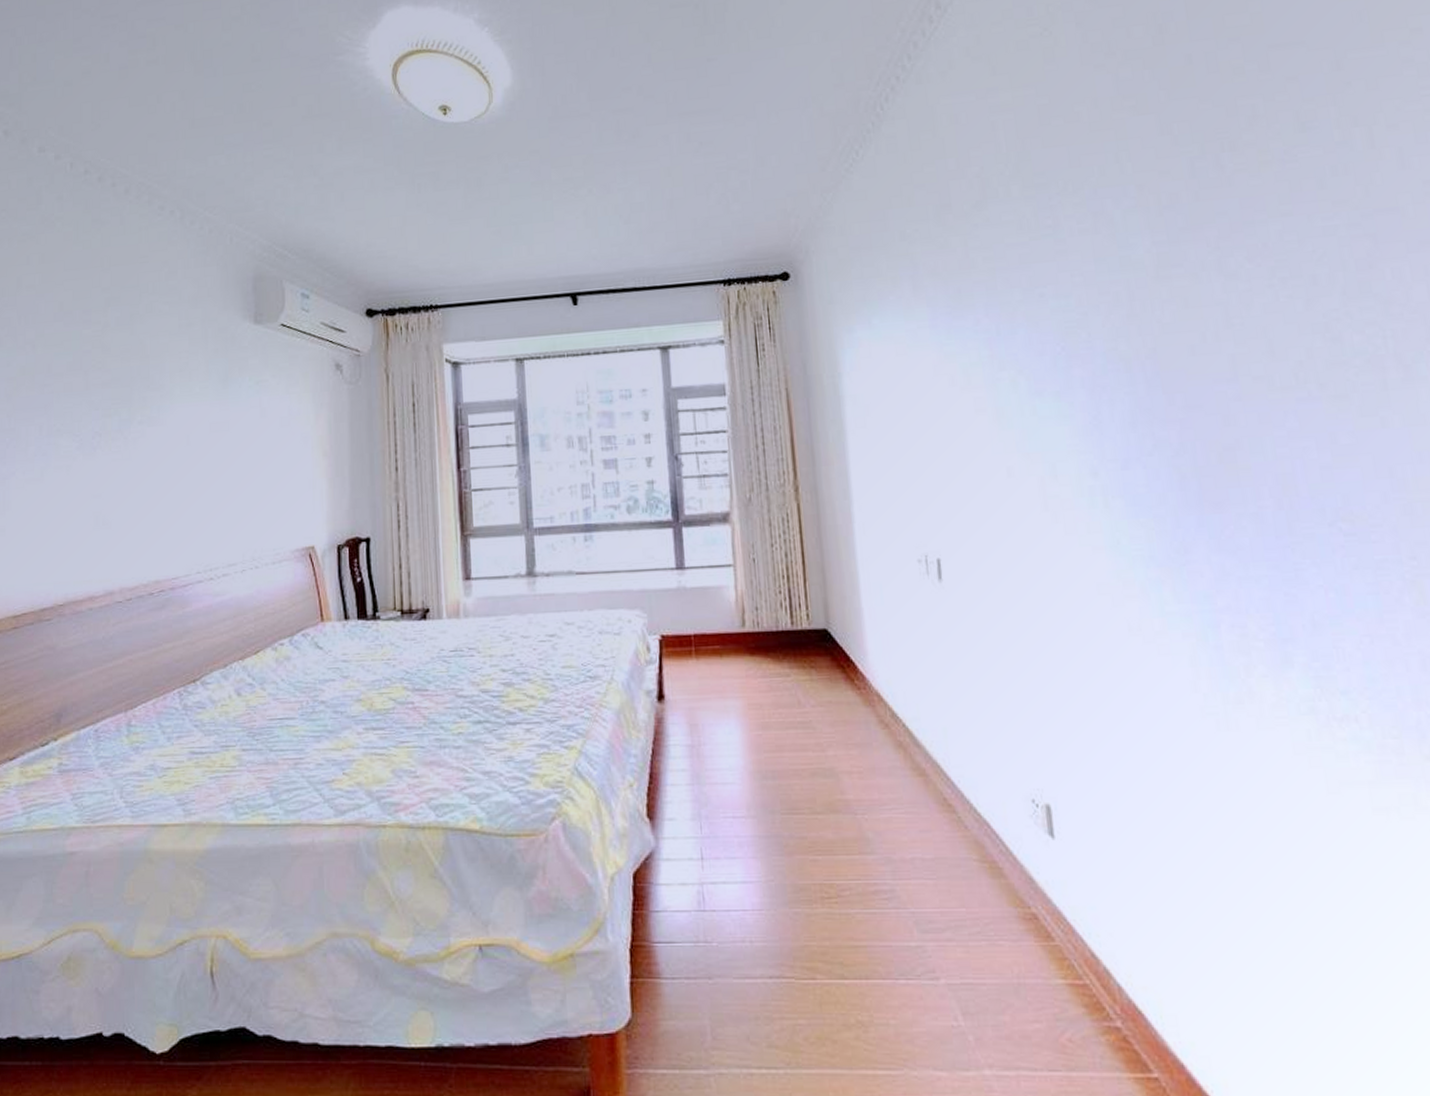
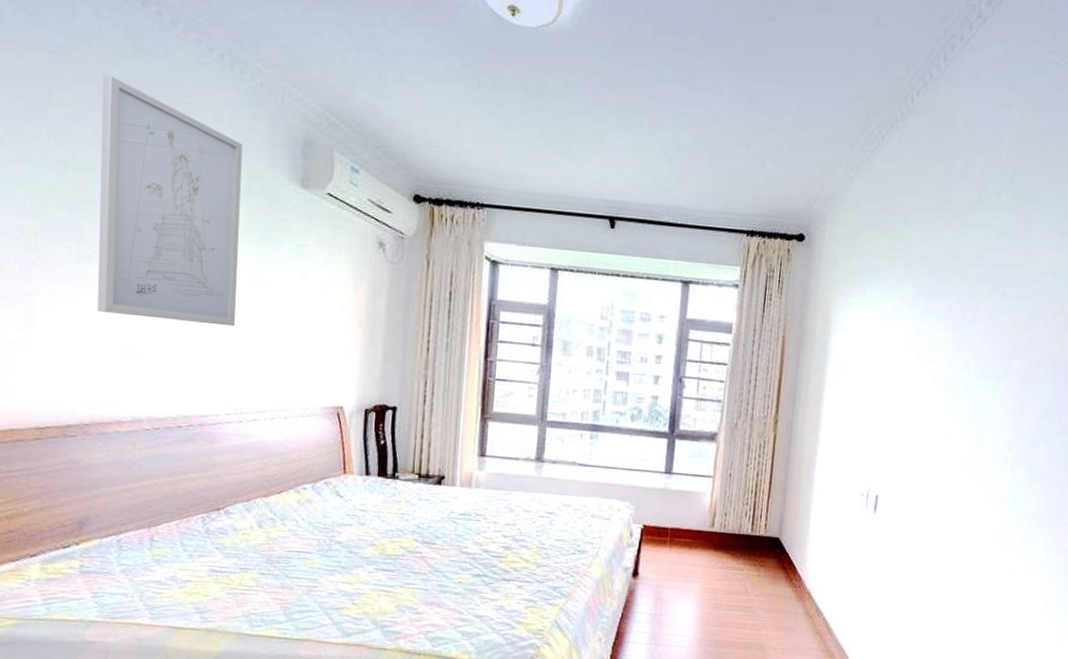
wall art: none [66,251,200,484] -> present [97,74,243,327]

